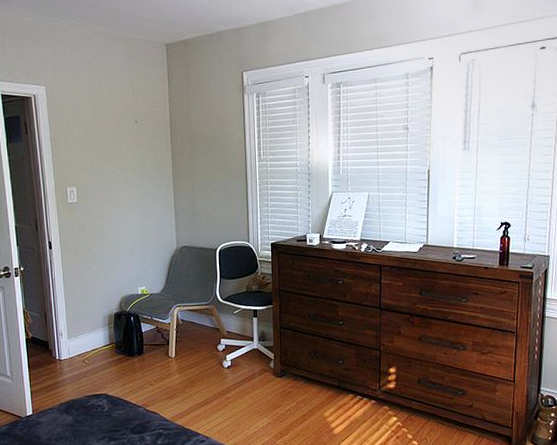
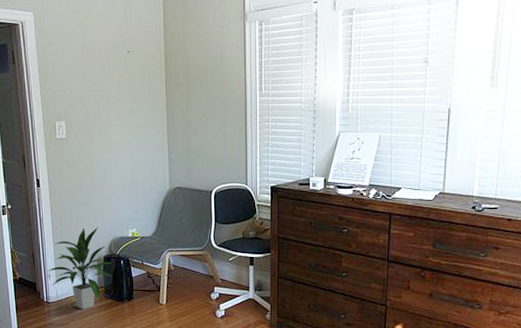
indoor plant: none [59,285,122,366] -> present [47,227,112,310]

